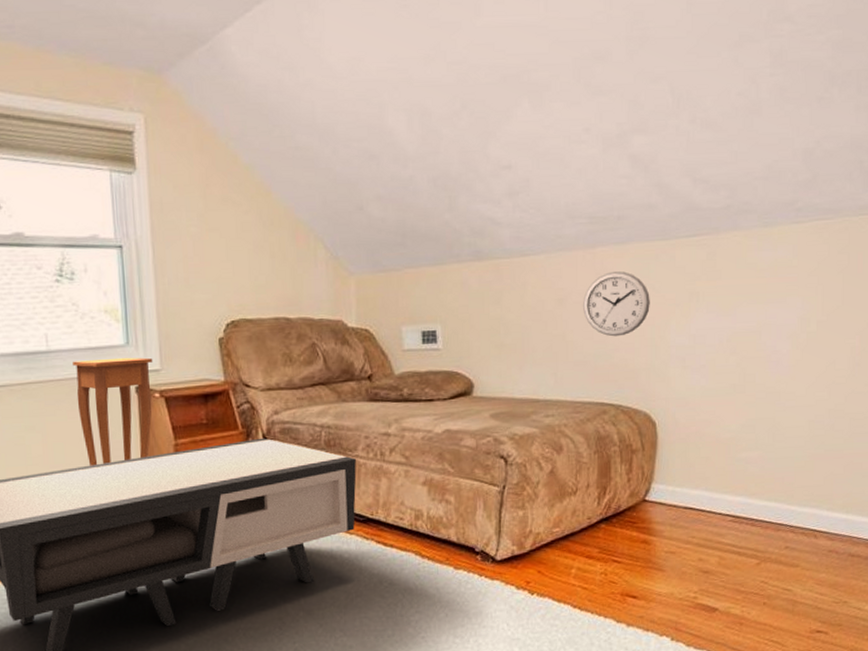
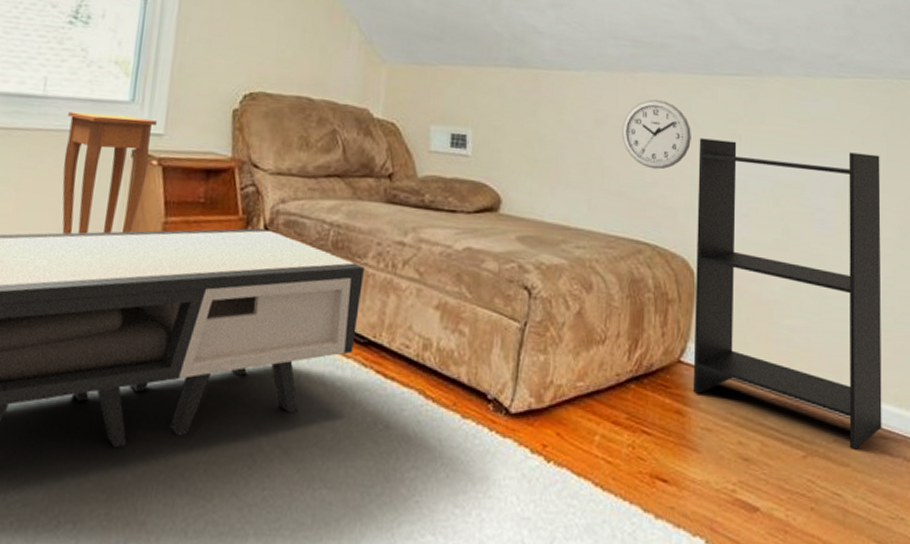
bookshelf: none [657,293,836,553] -> present [693,138,882,449]

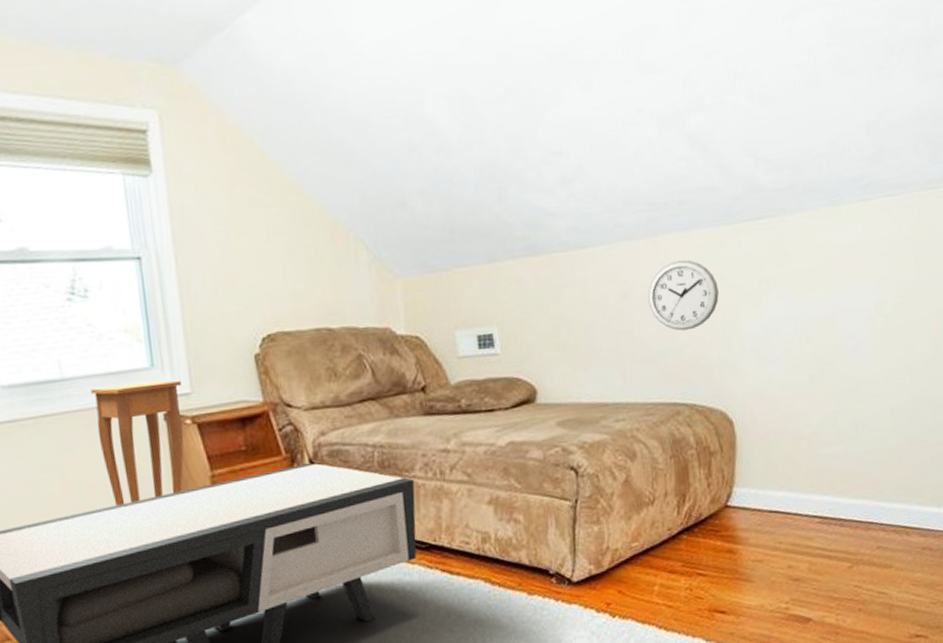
bookshelf: present [693,138,882,449] -> none [727,272,922,552]

